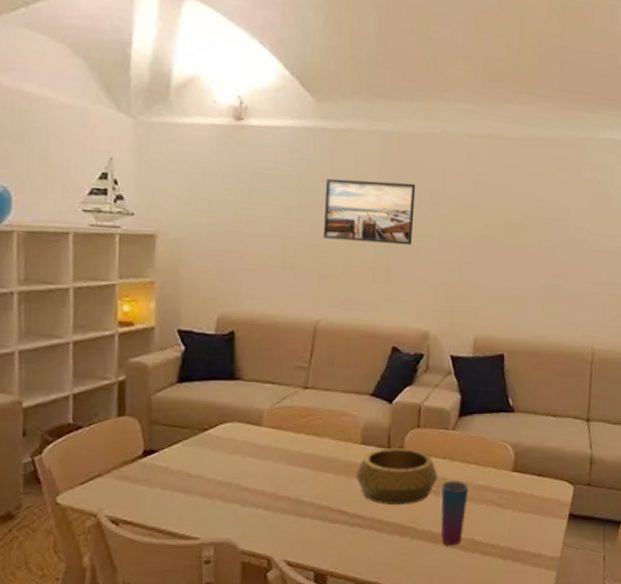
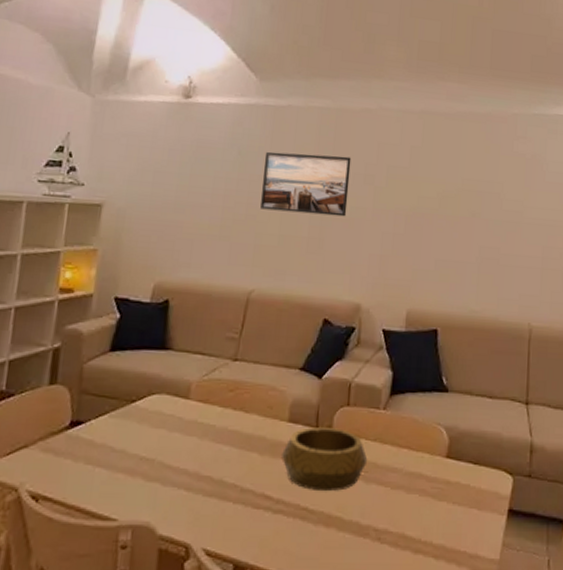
cup: present [441,481,469,546] -> none [369,466,400,541]

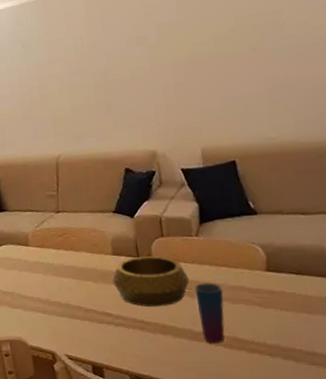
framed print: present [260,151,351,217] -> none [44,25,127,89]
cup: none [369,466,400,541] -> present [195,282,225,344]

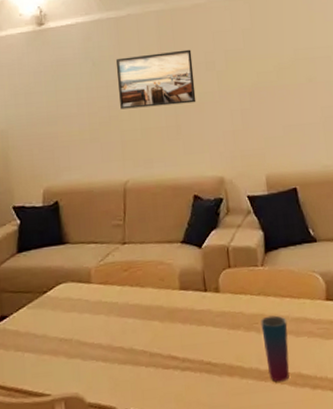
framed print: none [44,25,127,89] -> present [115,49,196,110]
decorative bowl: present [112,256,190,307] -> none [179,289,256,346]

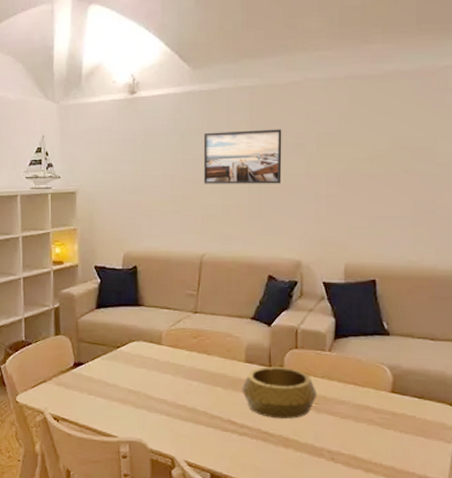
decorative bowl: none [179,289,256,346] -> present [242,367,318,420]
cup: present [261,315,290,382] -> none [321,399,348,461]

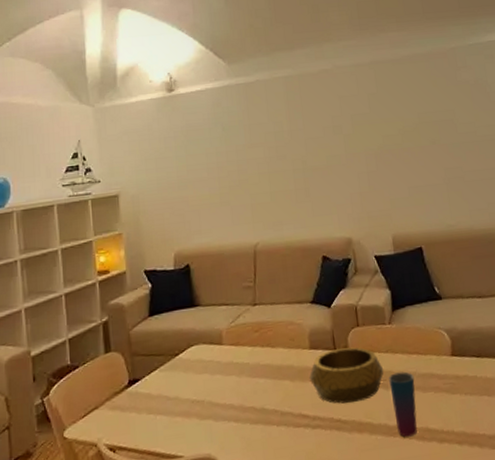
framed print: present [203,129,282,184] -> none [245,114,324,173]
cup: none [321,399,348,461] -> present [389,371,417,437]

